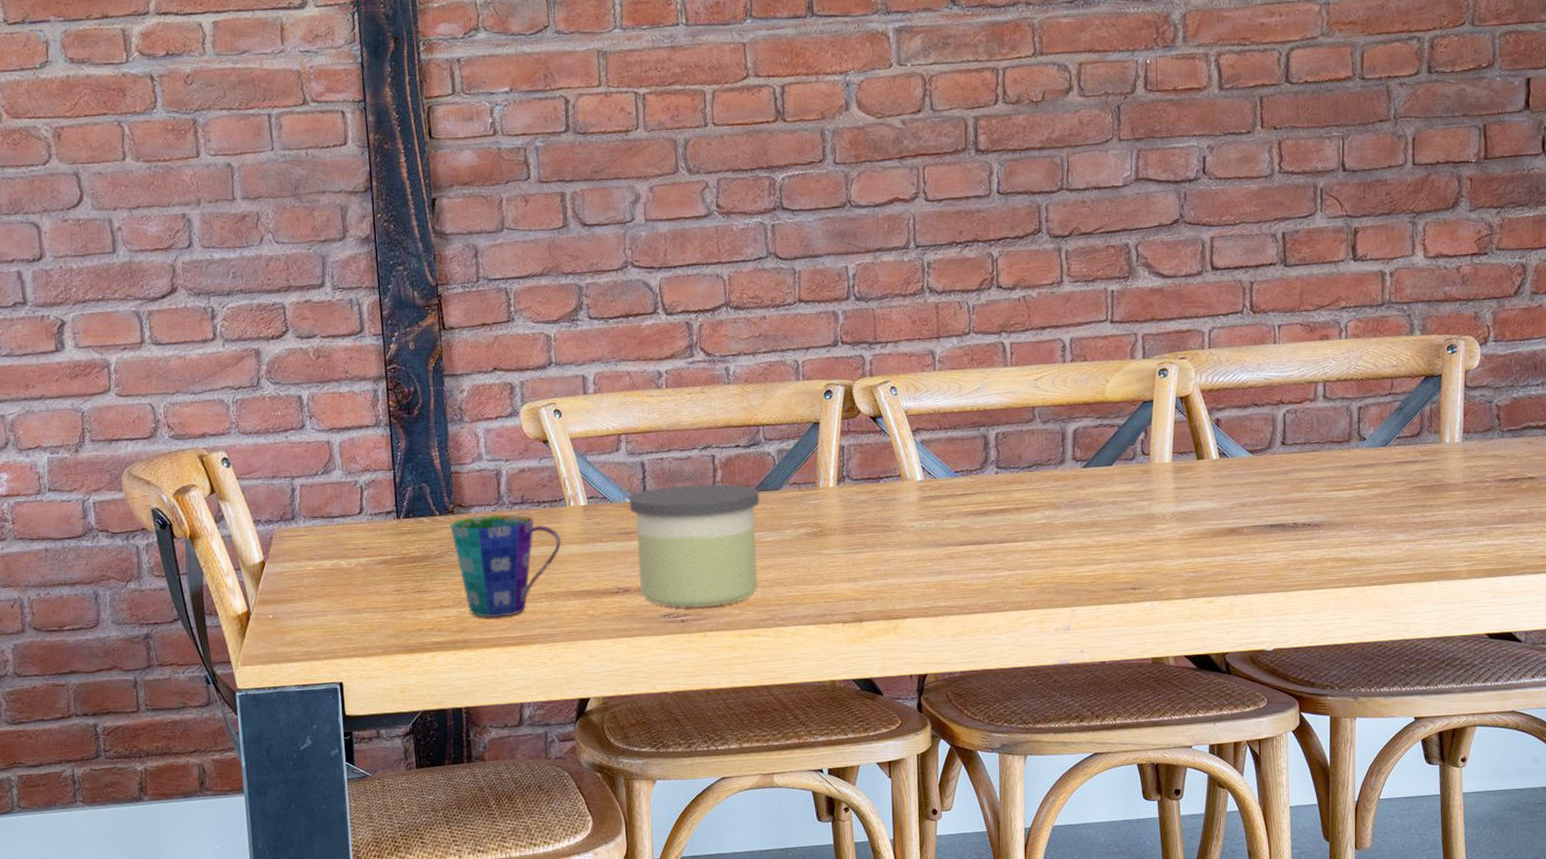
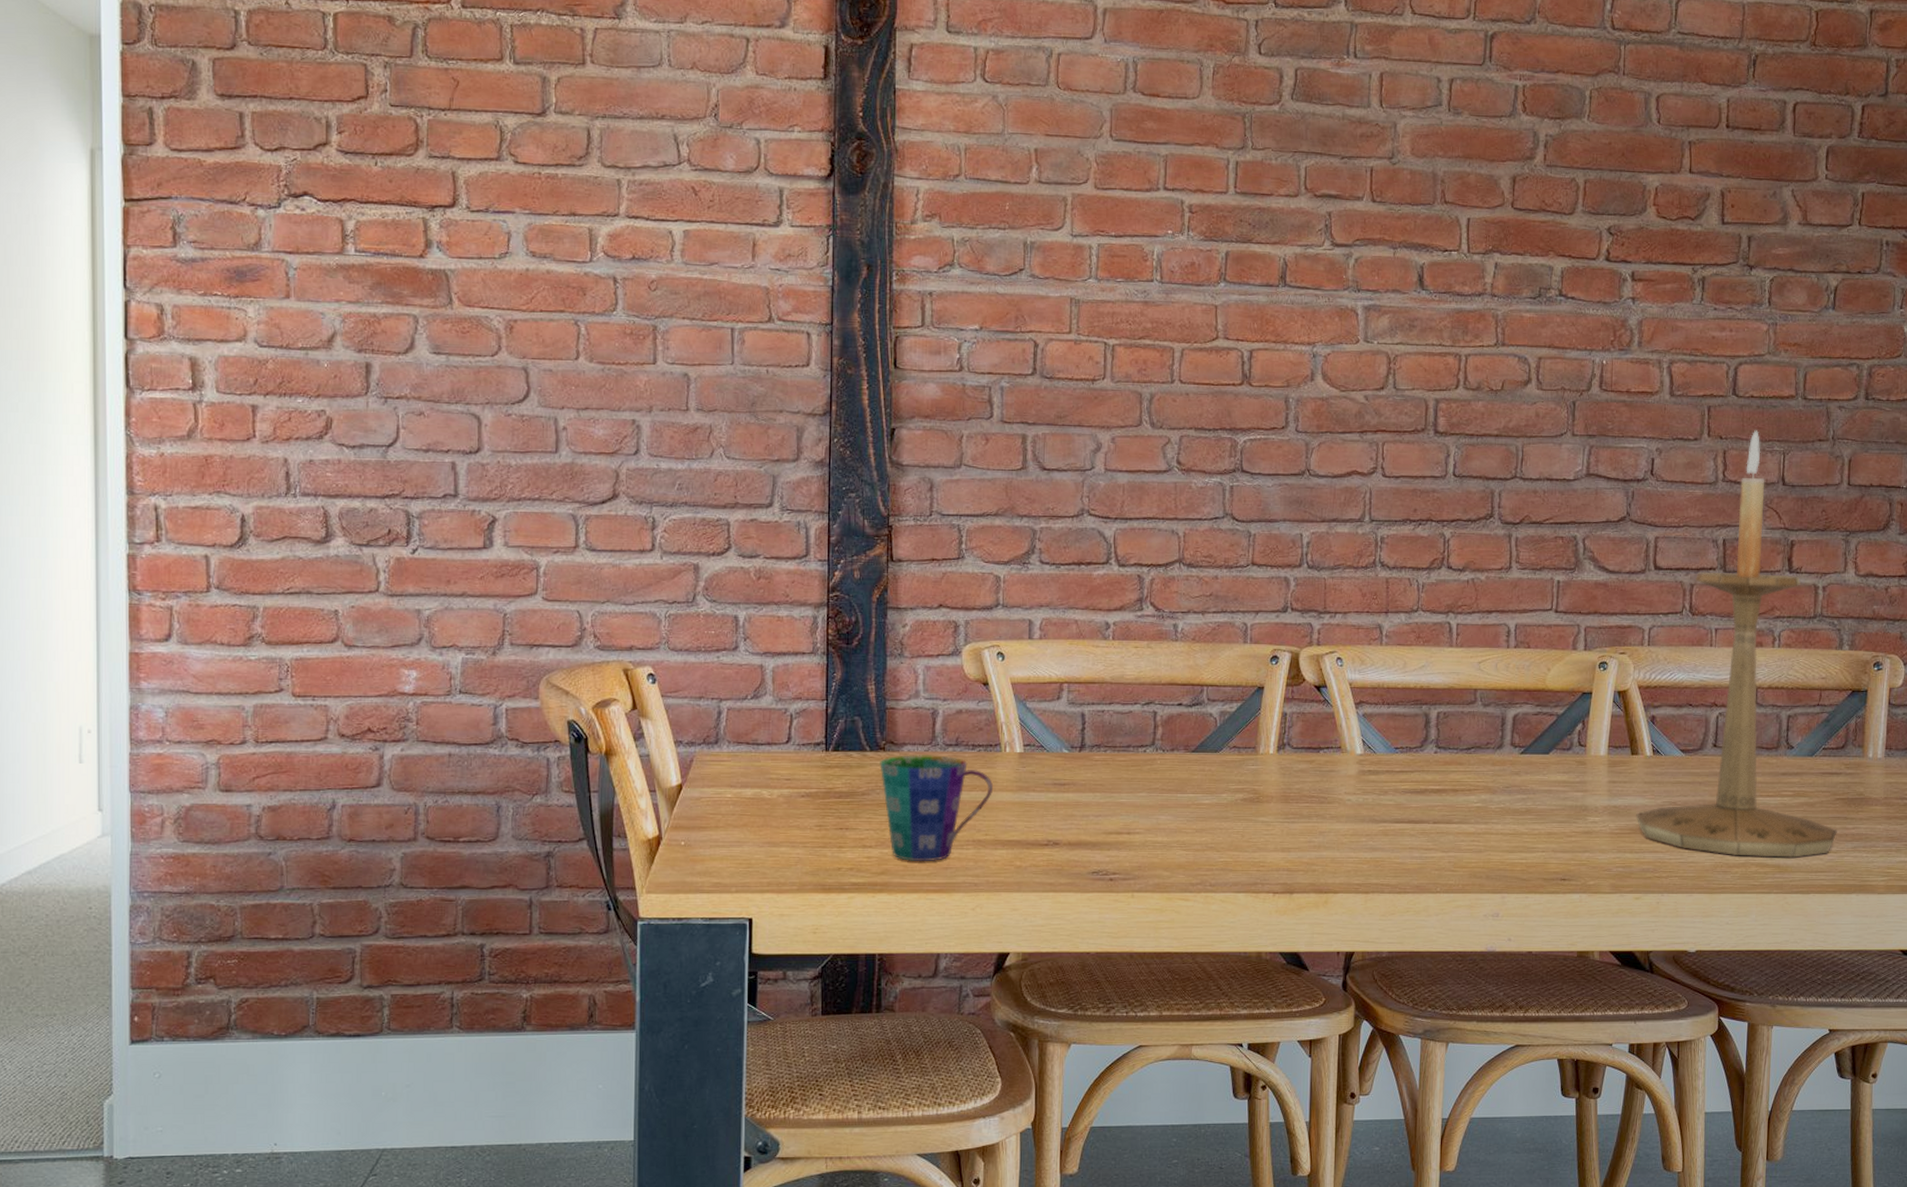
candle: present [629,483,760,609] -> none [1067,740,1199,867]
candlestick: none [1205,117,1415,553] -> present [1636,430,1837,858]

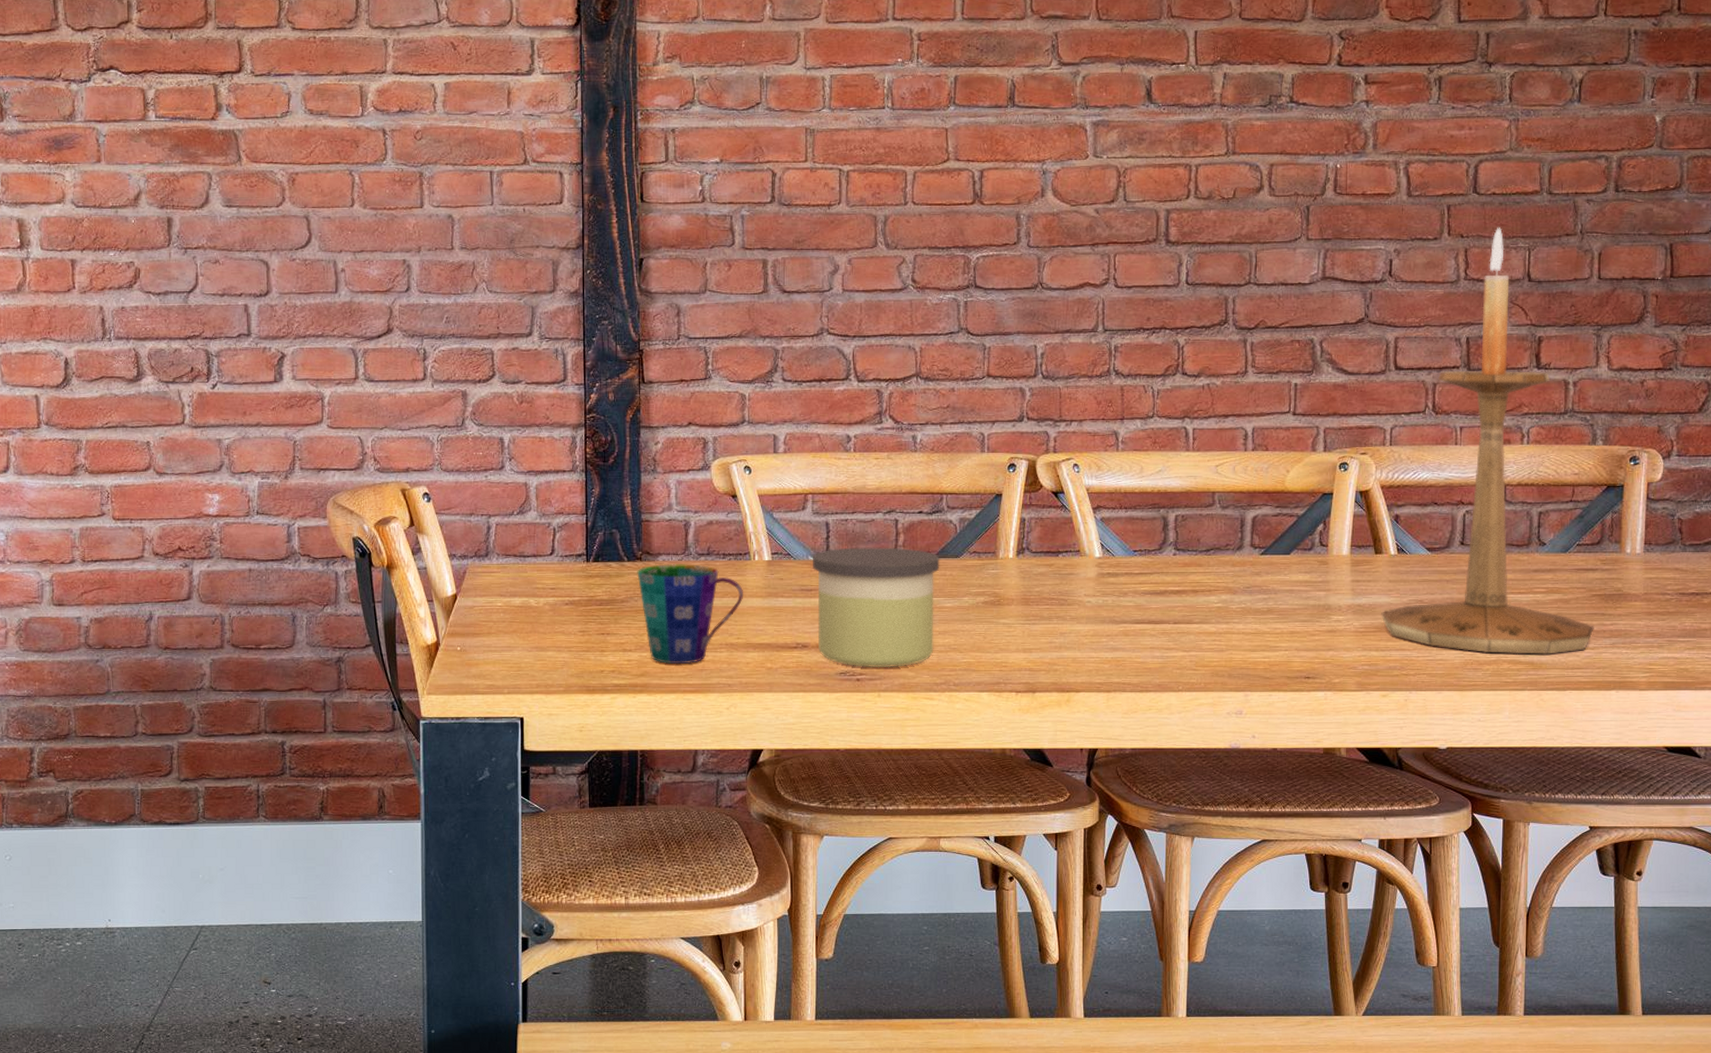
candle: none [1067,740,1199,867] -> present [813,547,940,668]

